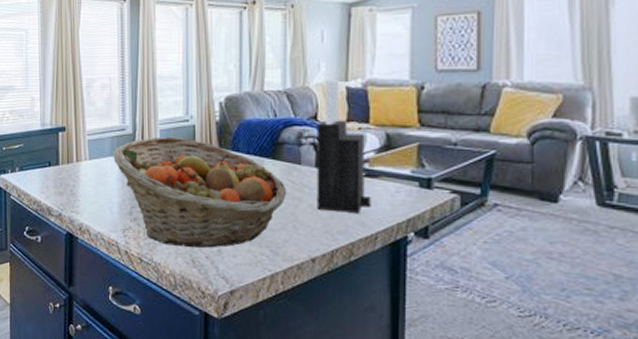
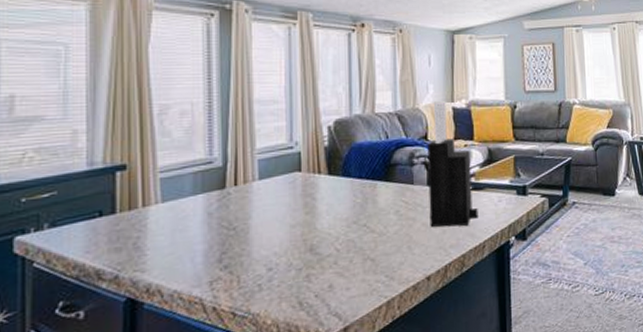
fruit basket: present [113,136,287,248] -> none [196,166,401,291]

